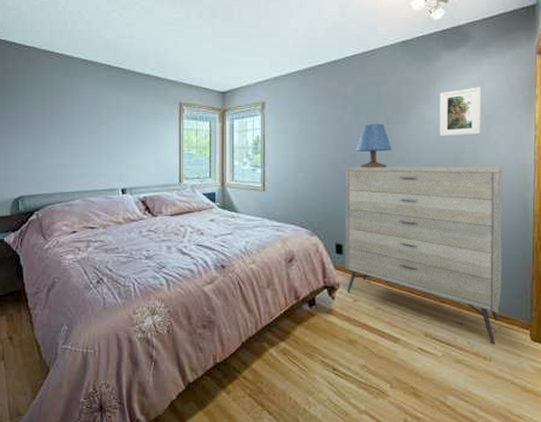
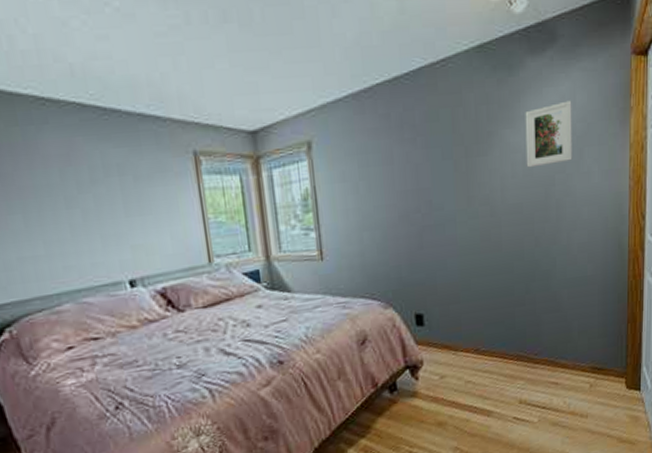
dresser: present [344,166,503,345] -> none [419,198,596,400]
table lamp: present [356,124,392,168] -> none [430,157,474,218]

